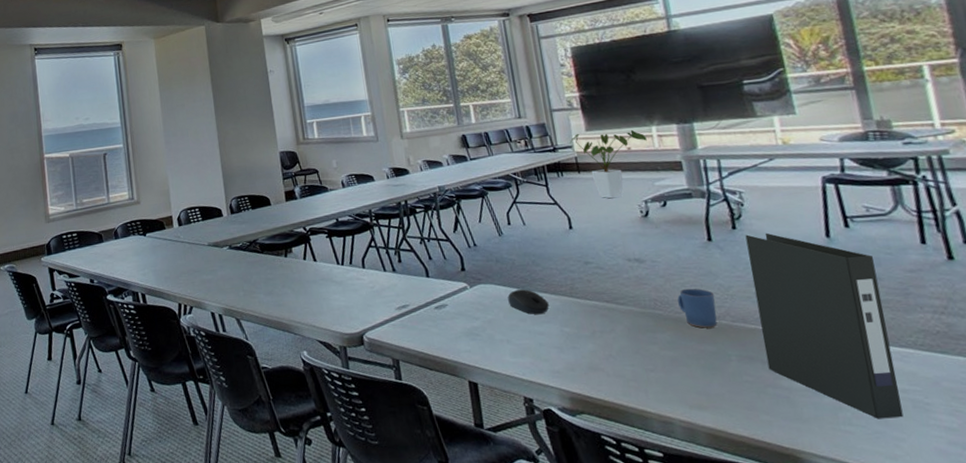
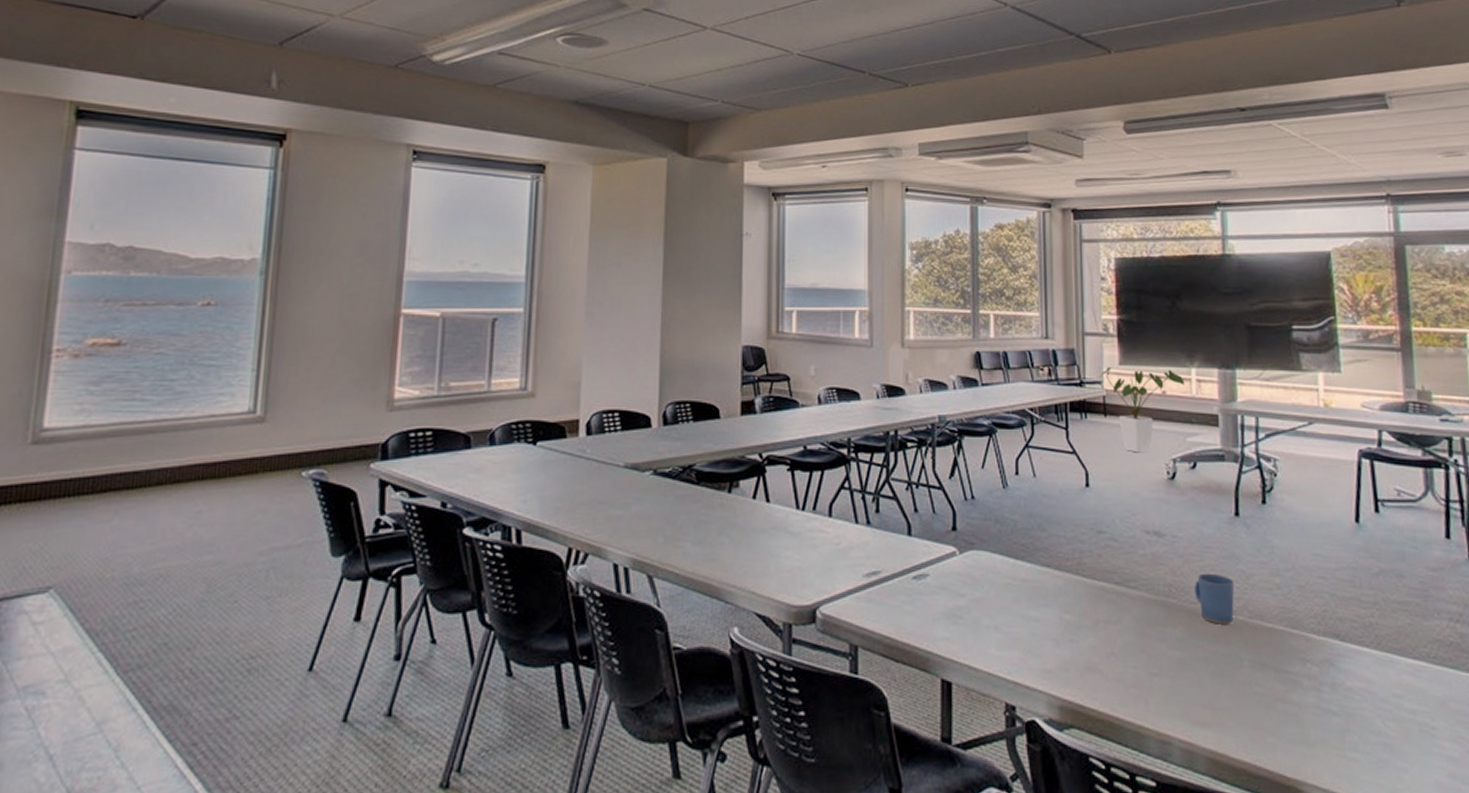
computer mouse: present [507,289,549,314] -> none [1003,560,1050,594]
binder: present [745,233,904,418] -> none [1274,511,1409,744]

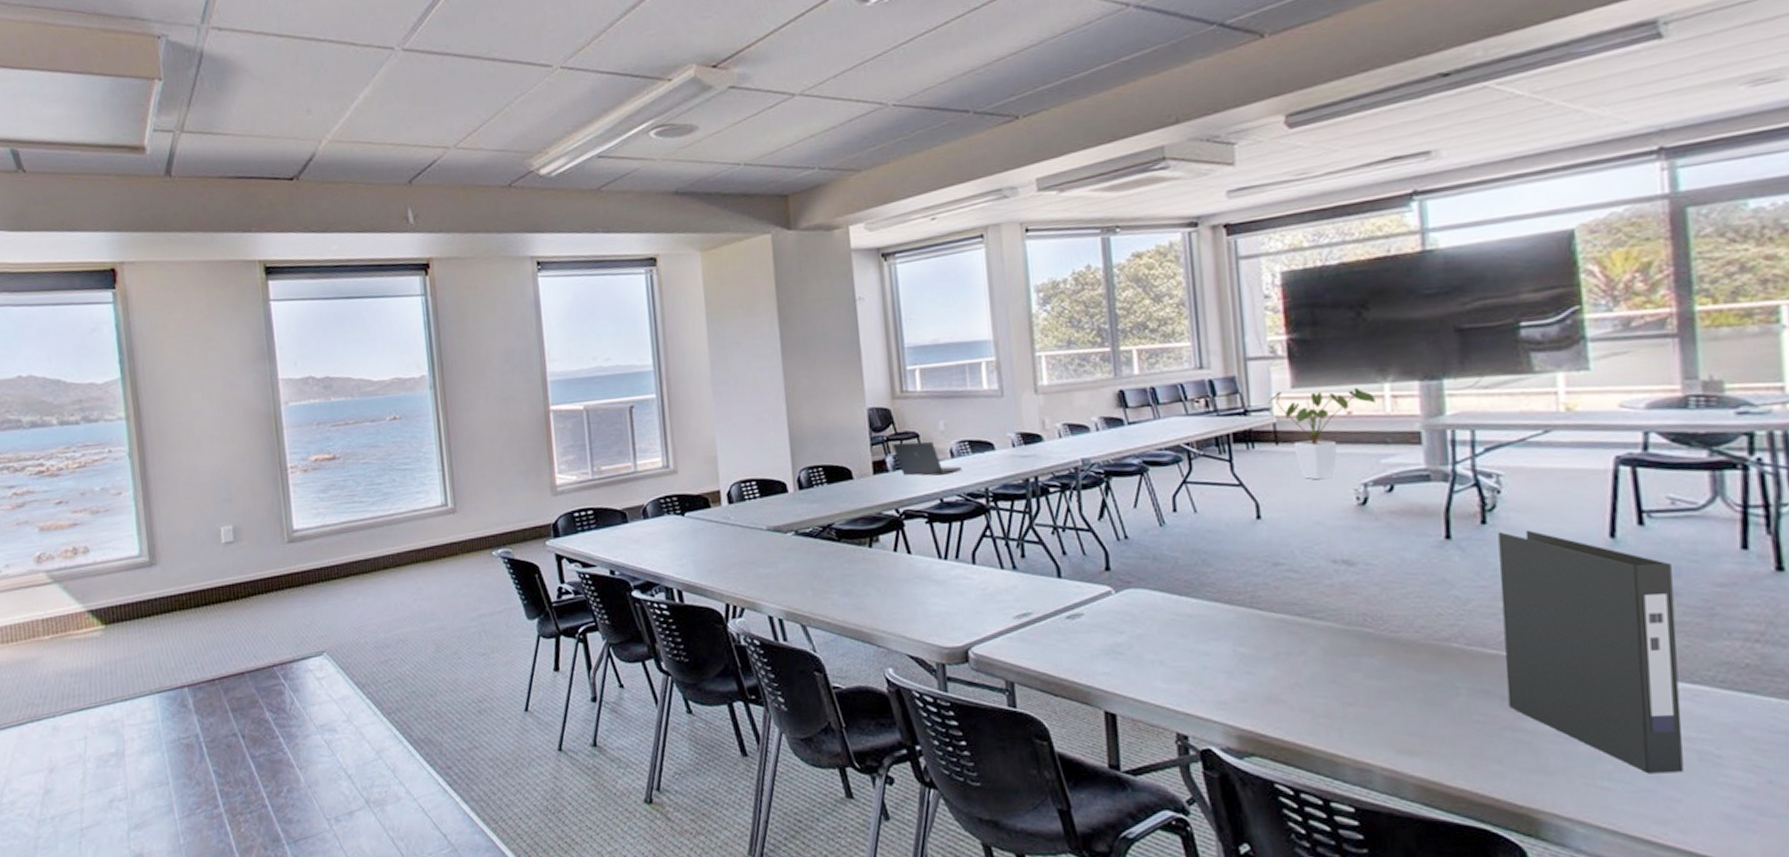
laptop: none [763,385,828,421] -> present [893,441,963,476]
mug: present [1194,573,1235,624] -> none [1395,600,1447,653]
binder: none [1274,511,1409,744] -> present [1498,530,1684,773]

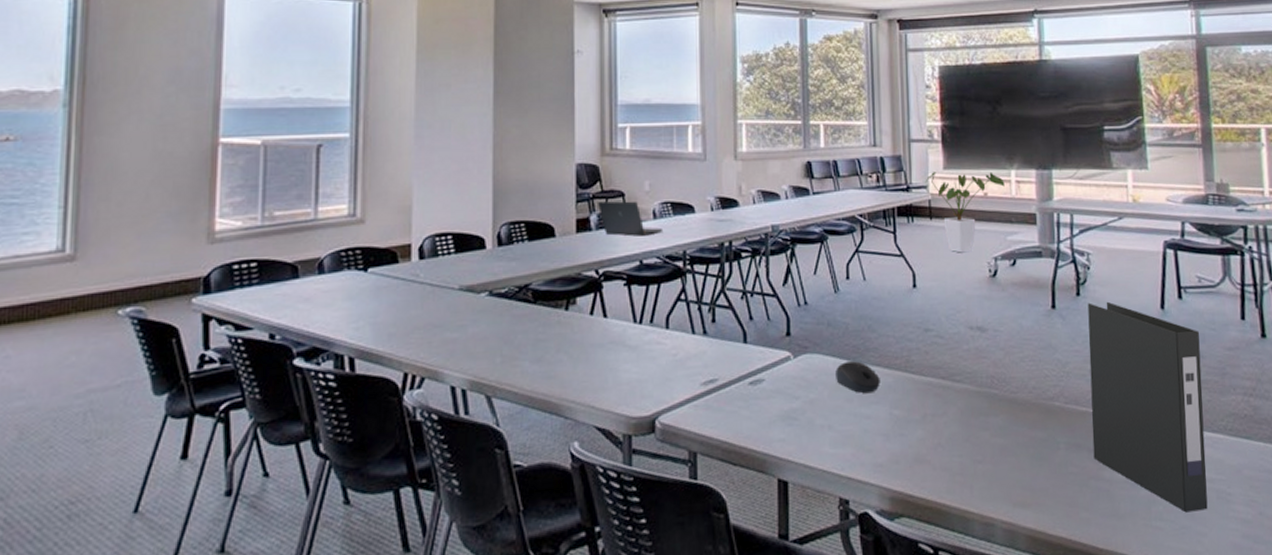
computer mouse: none [1165,596,1220,629] -> present [836,361,880,393]

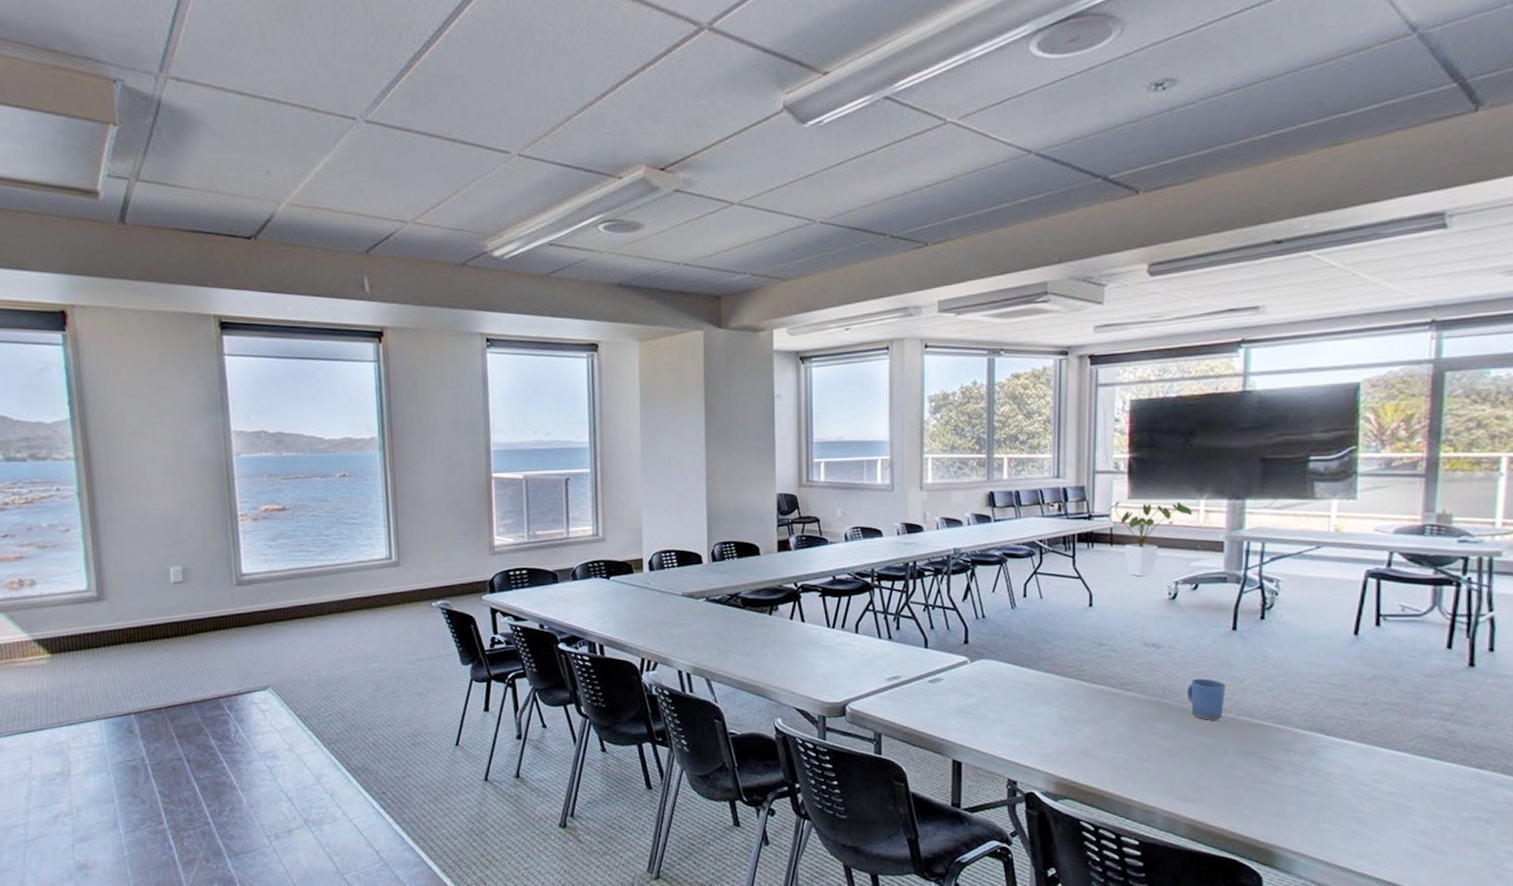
laptop: present [598,201,664,236] -> none [796,525,854,556]
computer mouse: present [836,361,880,393] -> none [1009,668,1052,695]
mug: none [1015,363,1052,411] -> present [1187,678,1226,720]
binder: present [1087,301,1208,512] -> none [1263,625,1395,819]

